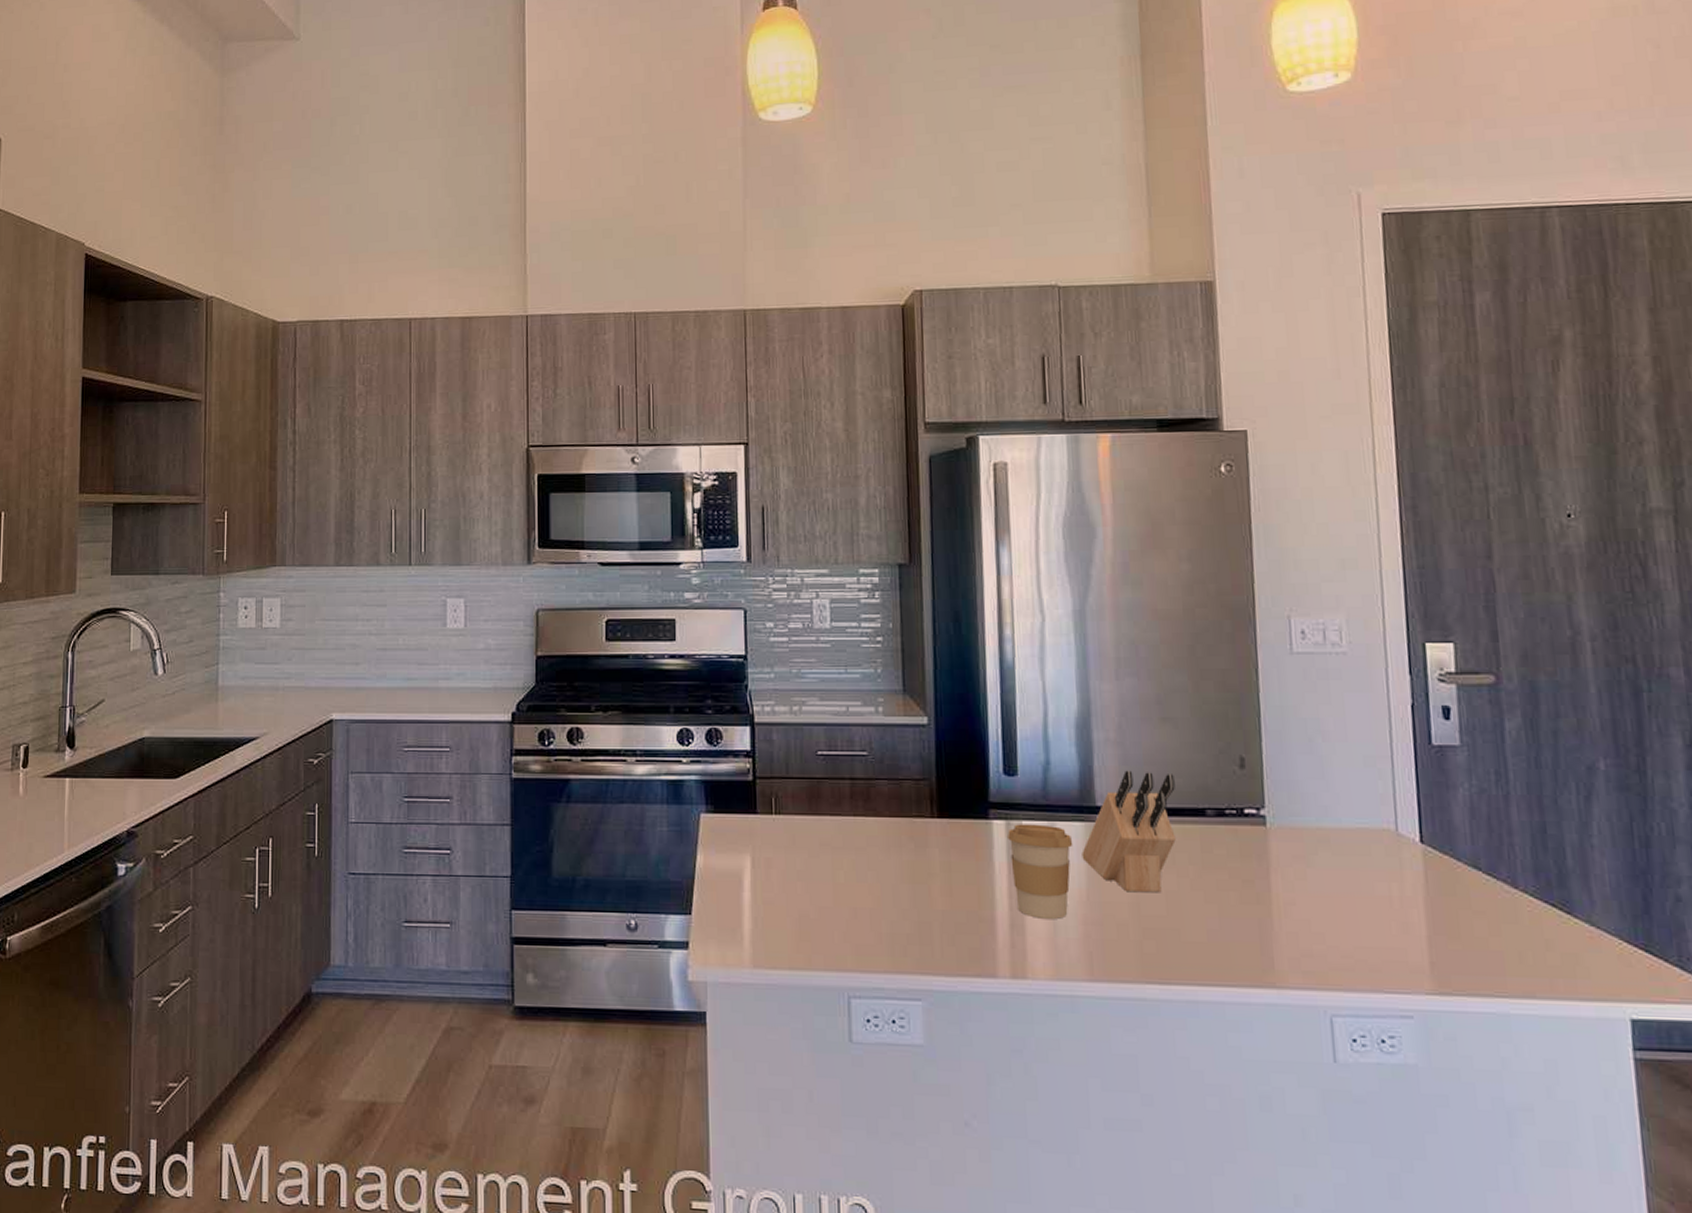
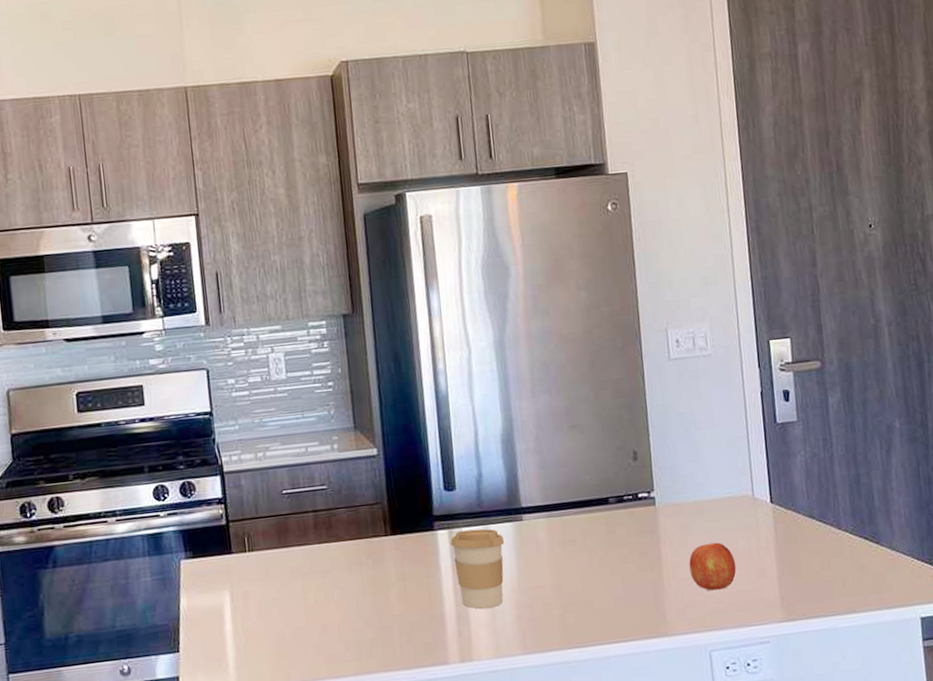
knife block: present [1082,770,1176,893] -> none [512,472,586,576]
fruit: none [1307,881,1371,941] -> present [689,542,737,591]

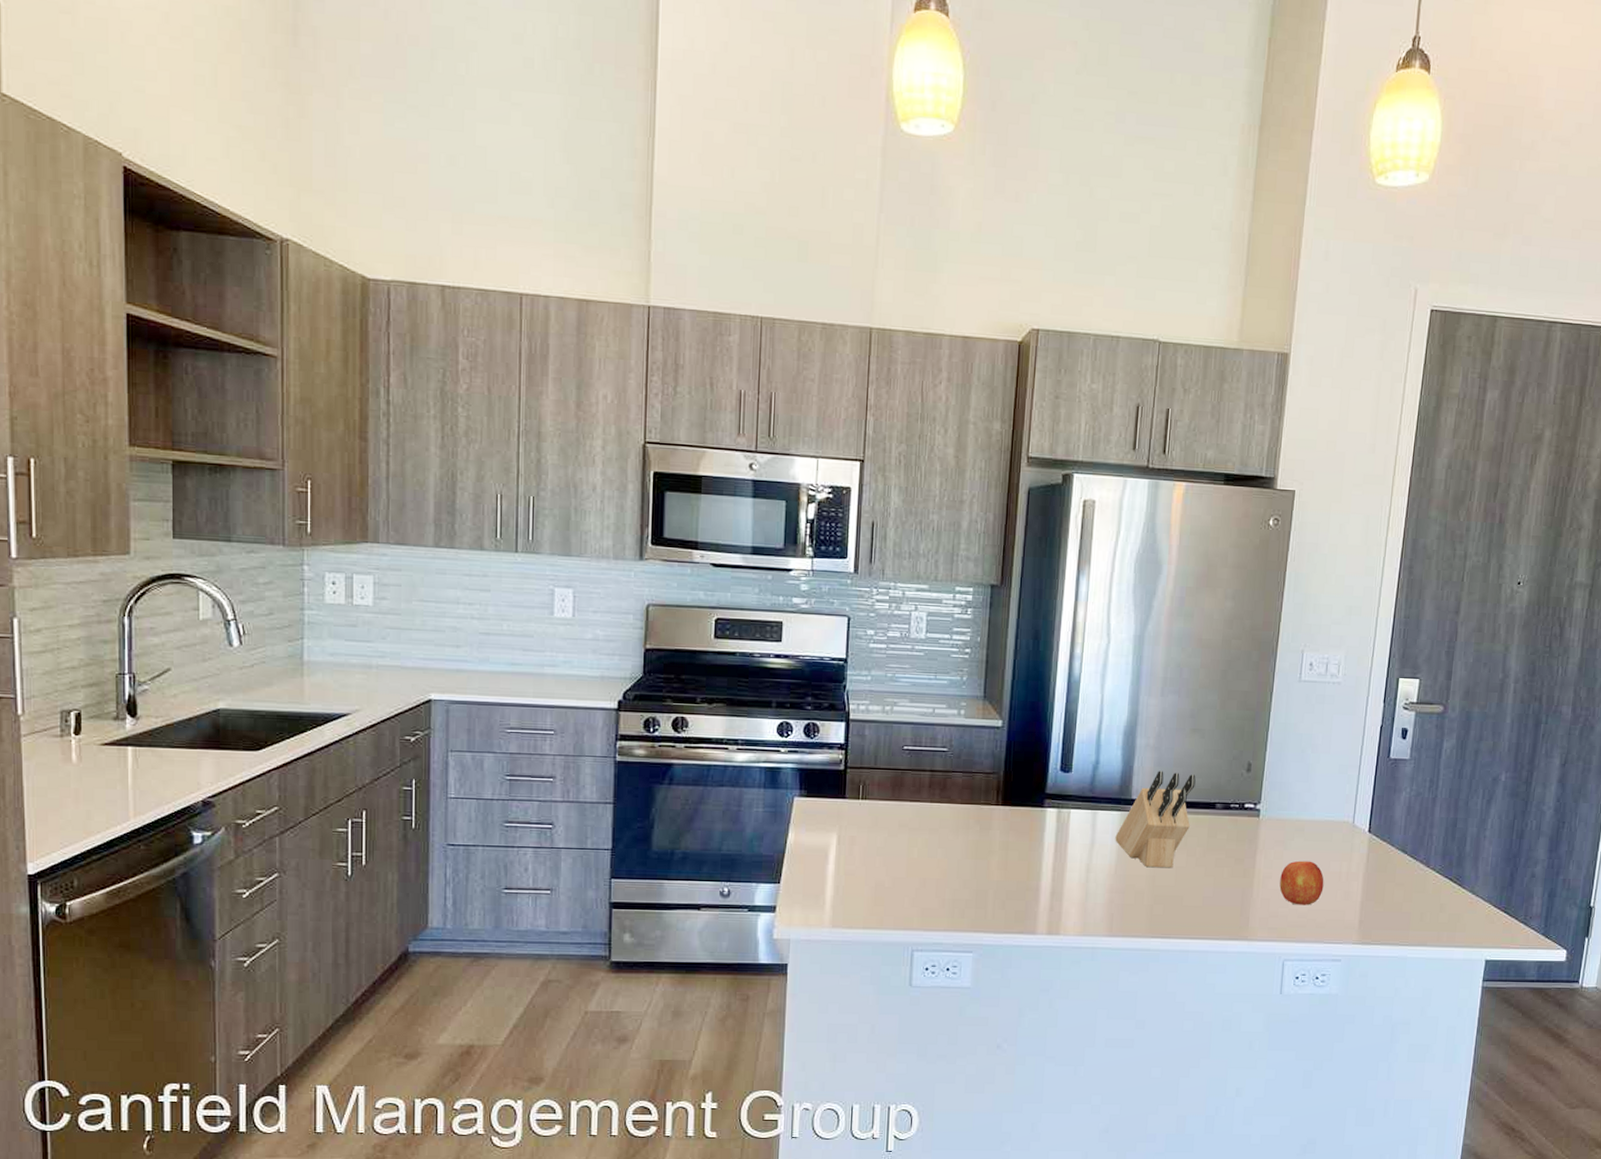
coffee cup: present [450,528,505,609] -> none [1058,812,1110,889]
knife block: none [512,472,586,576] -> present [1115,771,1196,868]

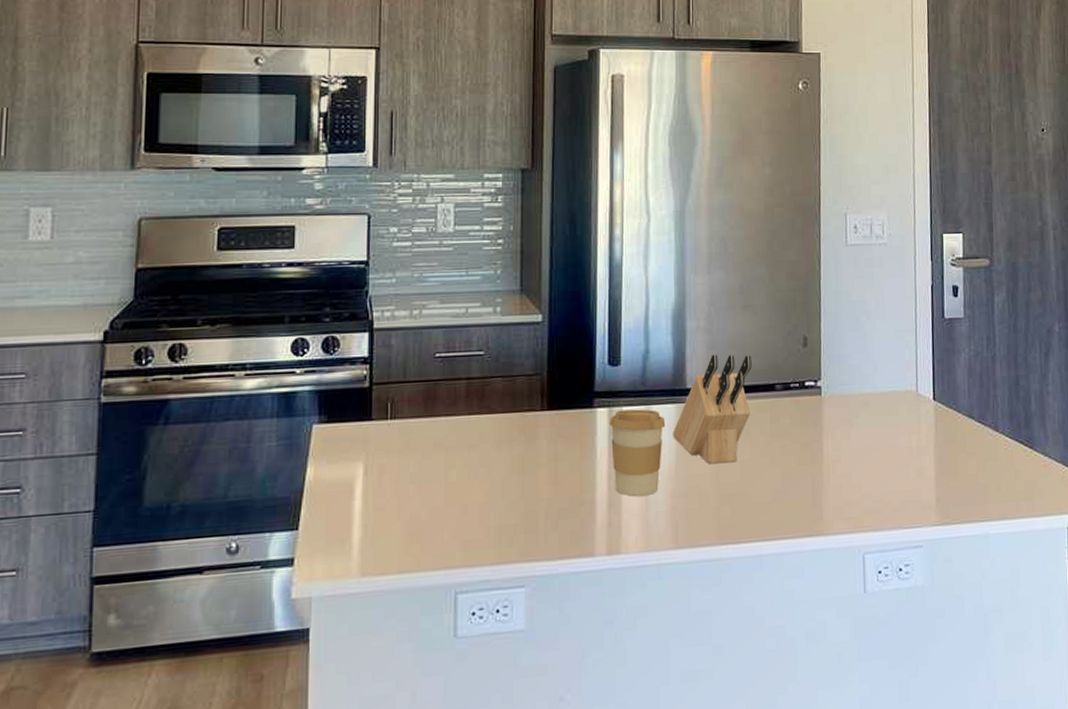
coffee cup: none [1058,812,1110,889] -> present [610,409,666,497]
fruit: present [1279,860,1324,905] -> none [850,438,896,489]

